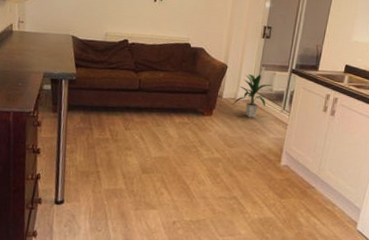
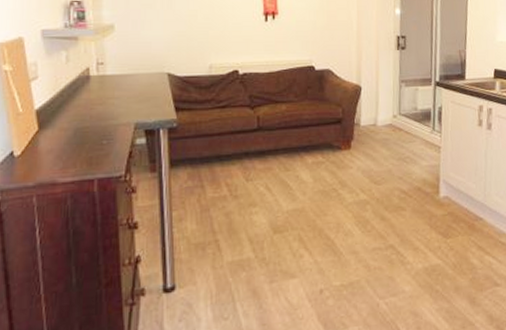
indoor plant: present [232,73,274,118] -> none [373,91,419,145]

